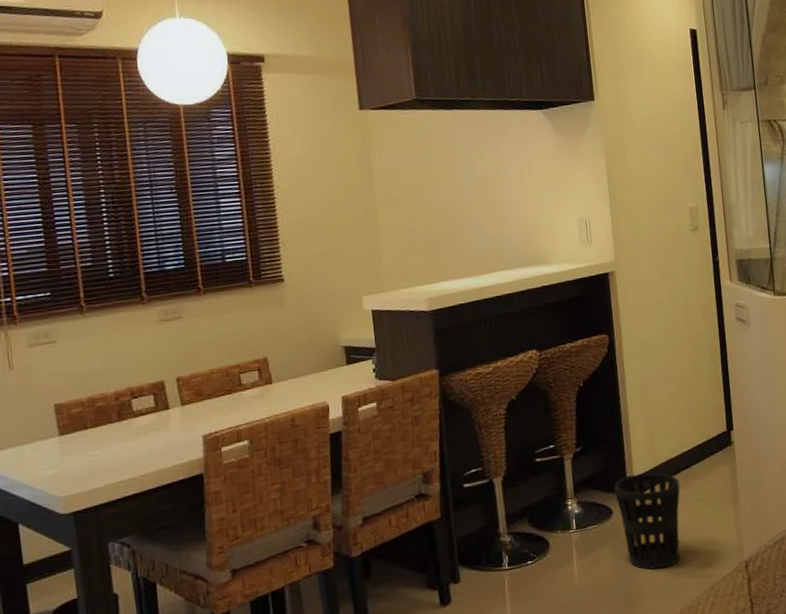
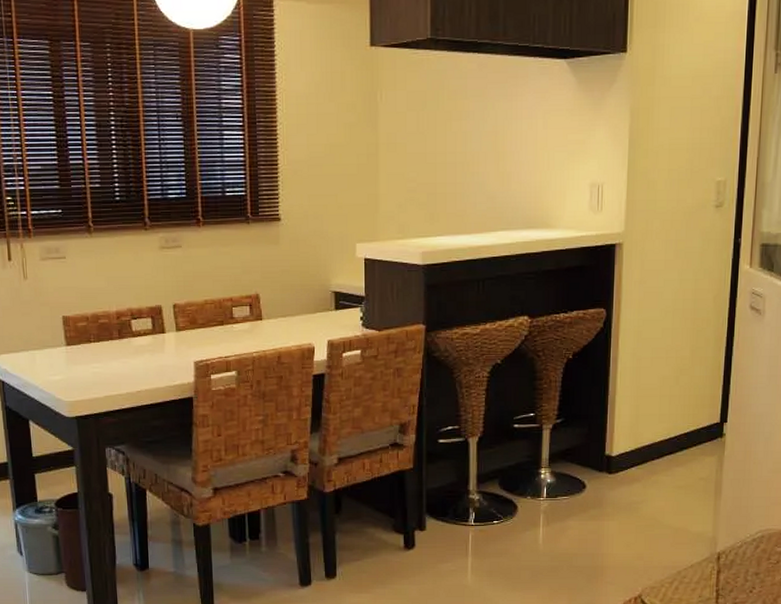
wastebasket: present [614,472,680,570] -> none [591,453,660,547]

